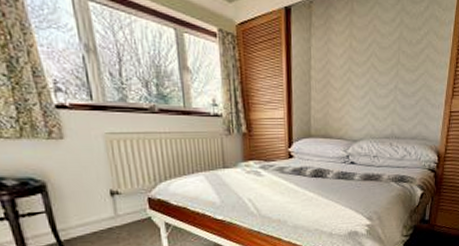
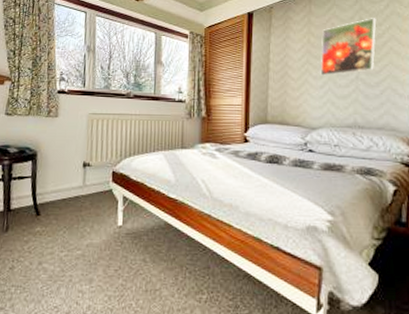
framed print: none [362,21,416,85] -> present [320,18,377,76]

